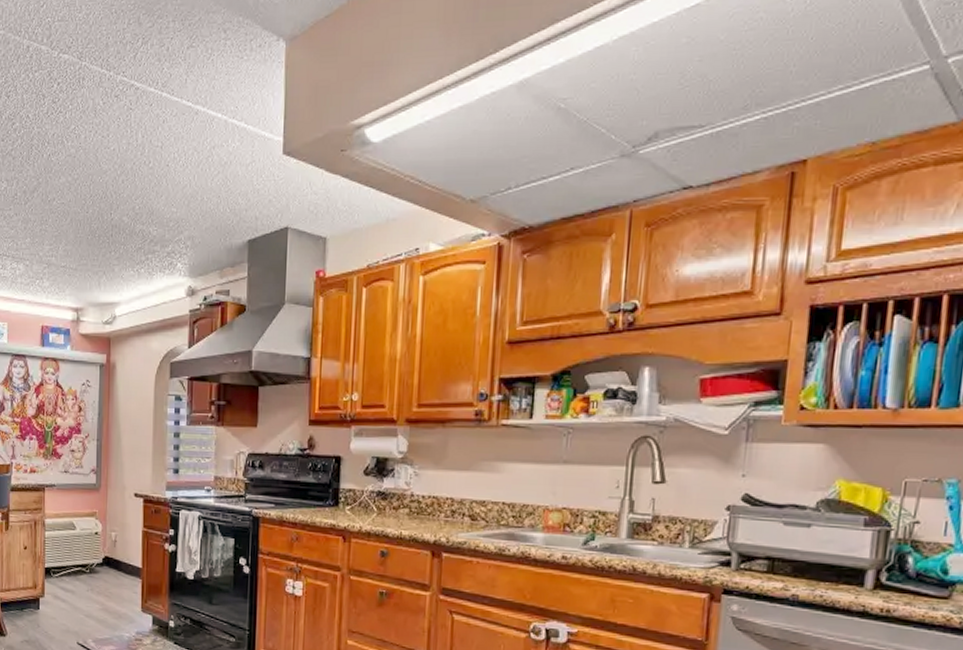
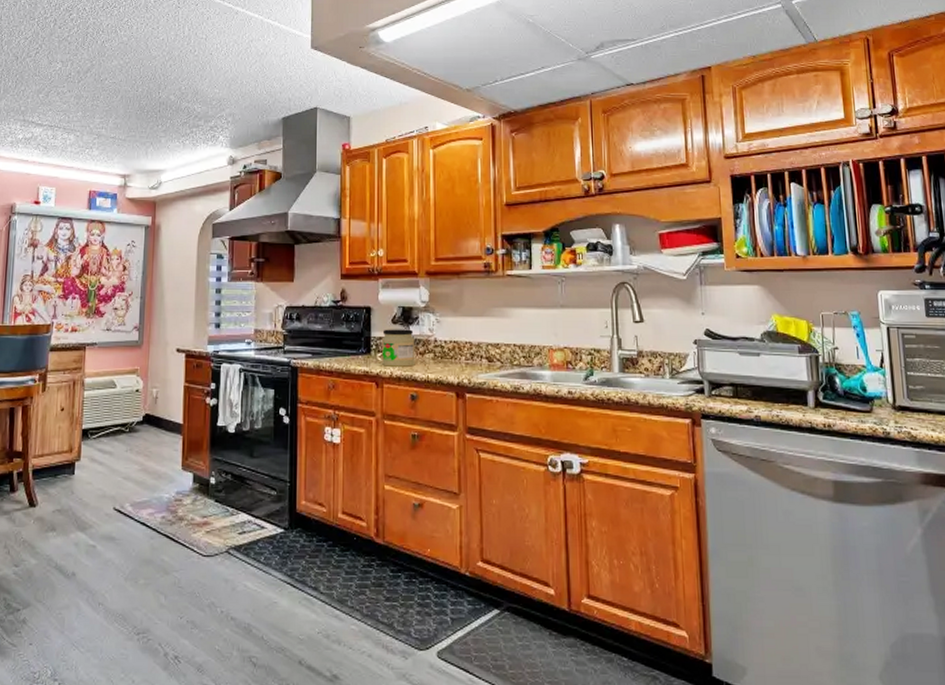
jar: none [351,480,389,523] -> present [381,329,415,368]

